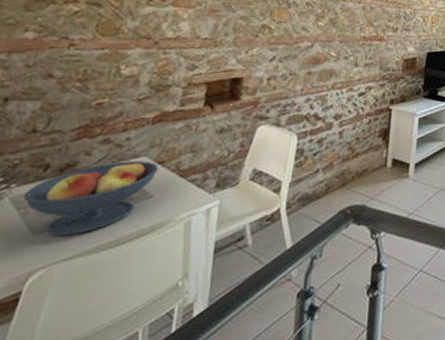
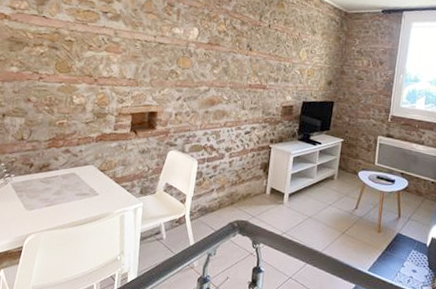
fruit bowl: present [23,160,159,237] -> none [19,166,102,214]

